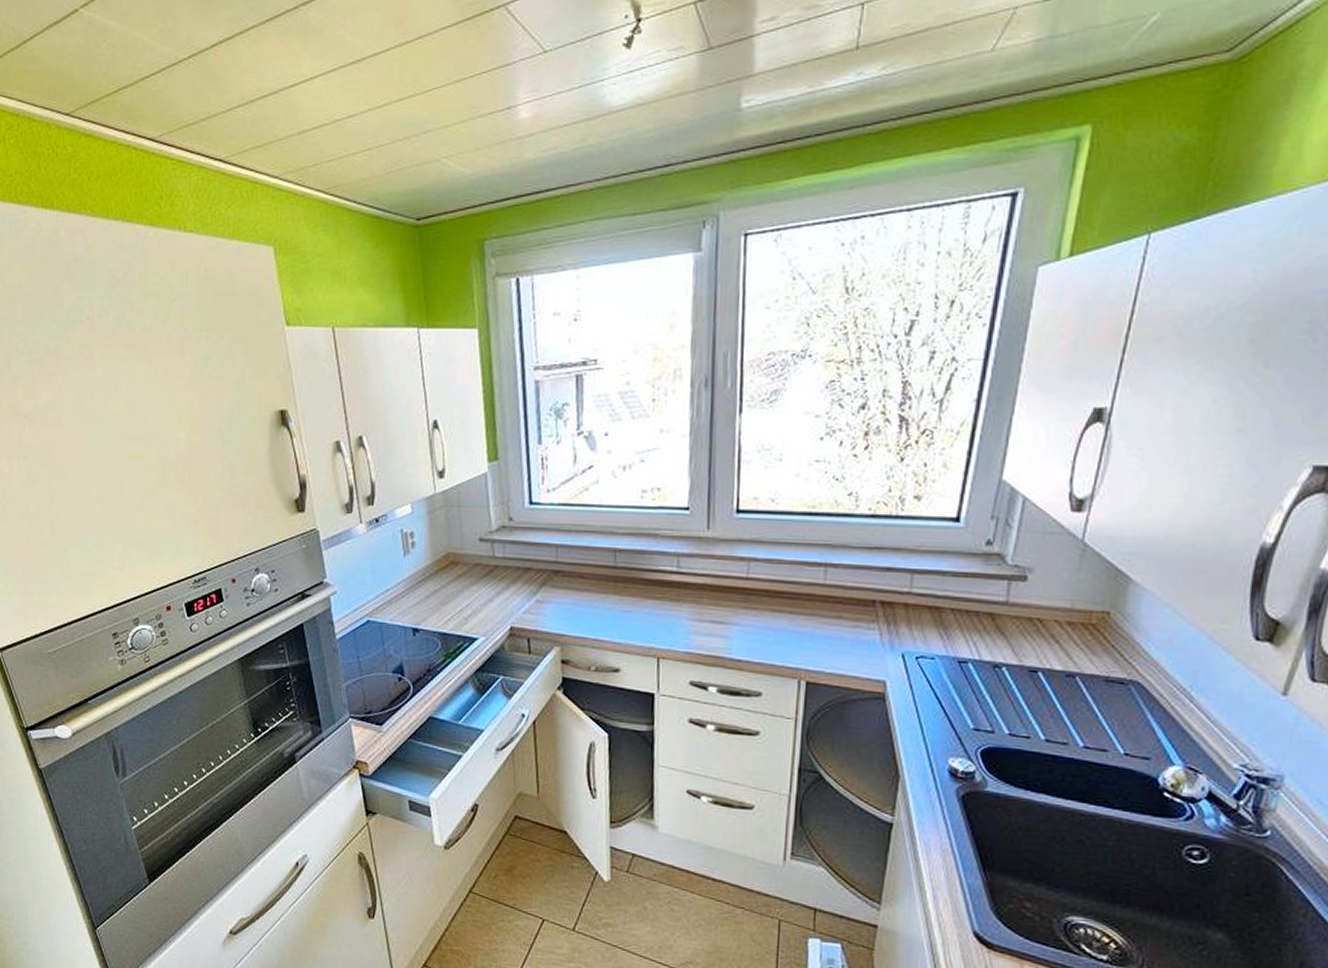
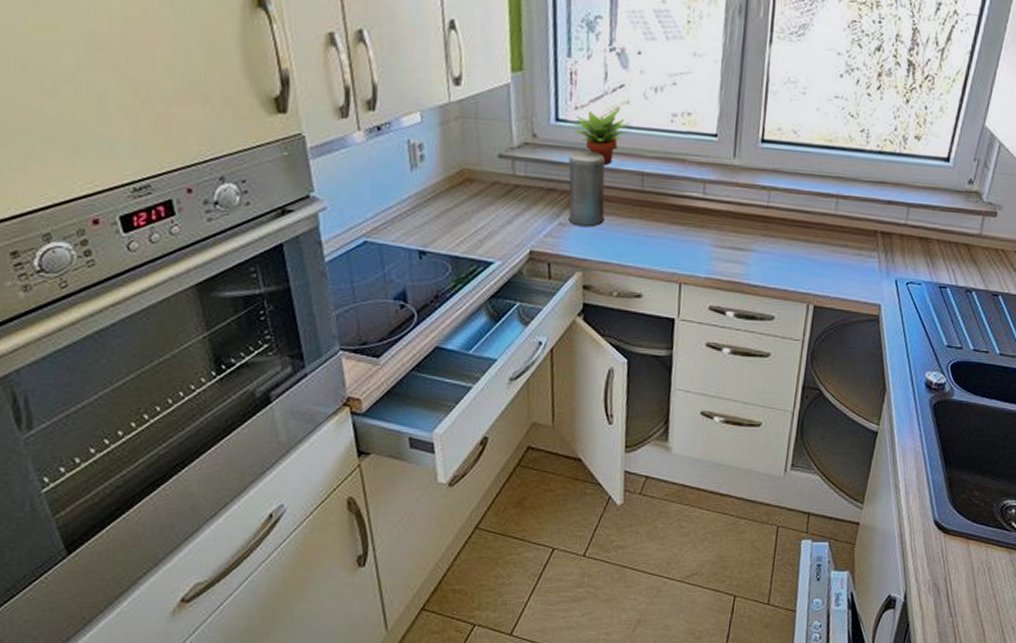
canister: none [543,531,580,604] -> present [568,151,605,228]
succulent plant: none [546,487,600,544] -> present [573,107,629,166]

